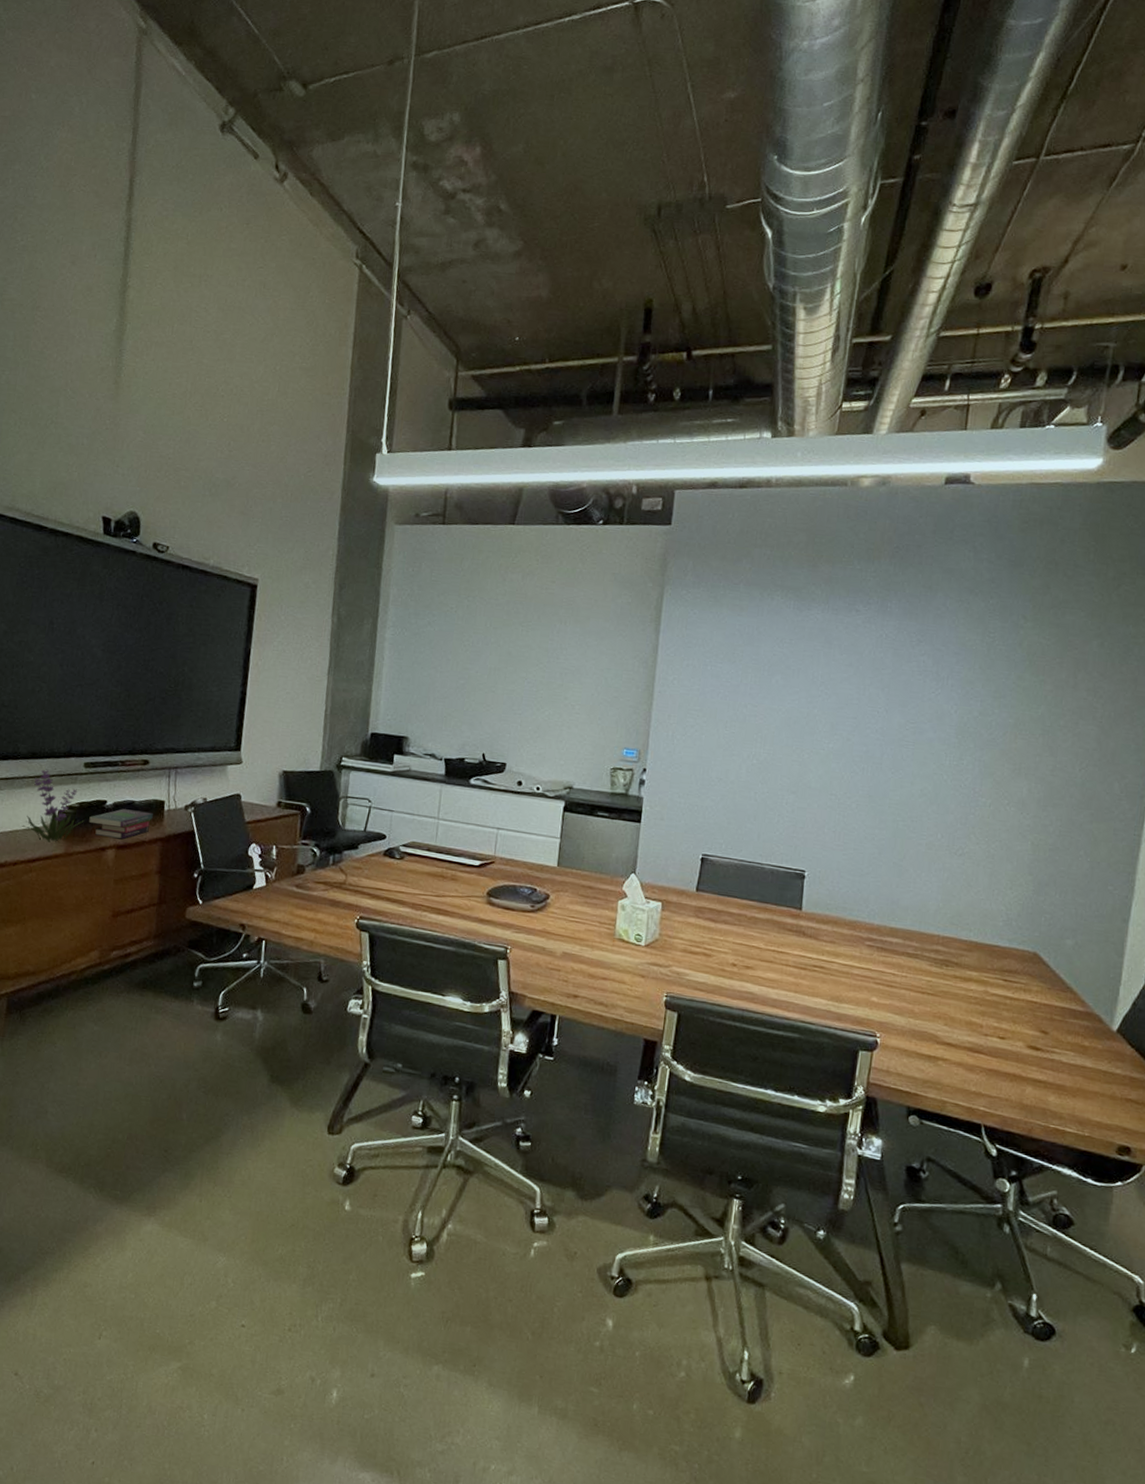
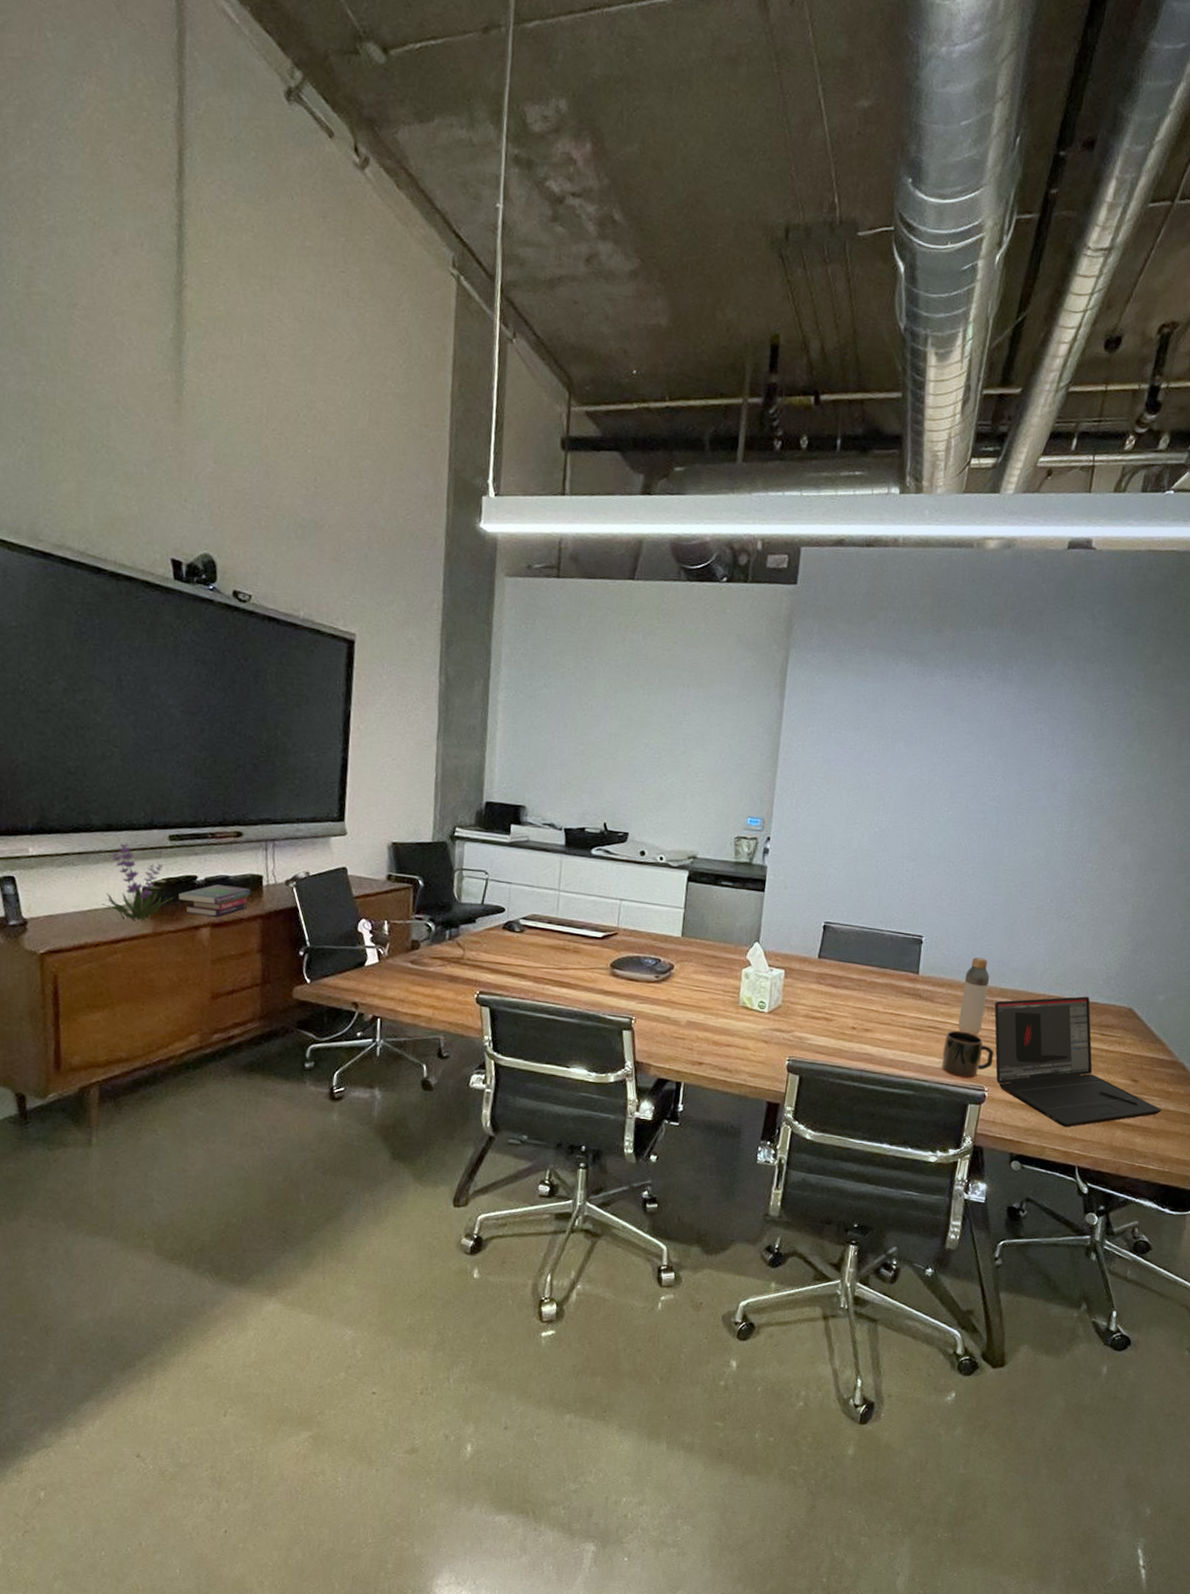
mug: none [828,970,886,1024] -> present [941,1030,994,1079]
bottle: none [845,894,879,977] -> present [958,957,990,1036]
laptop: none [884,938,1077,1081] -> present [994,996,1162,1128]

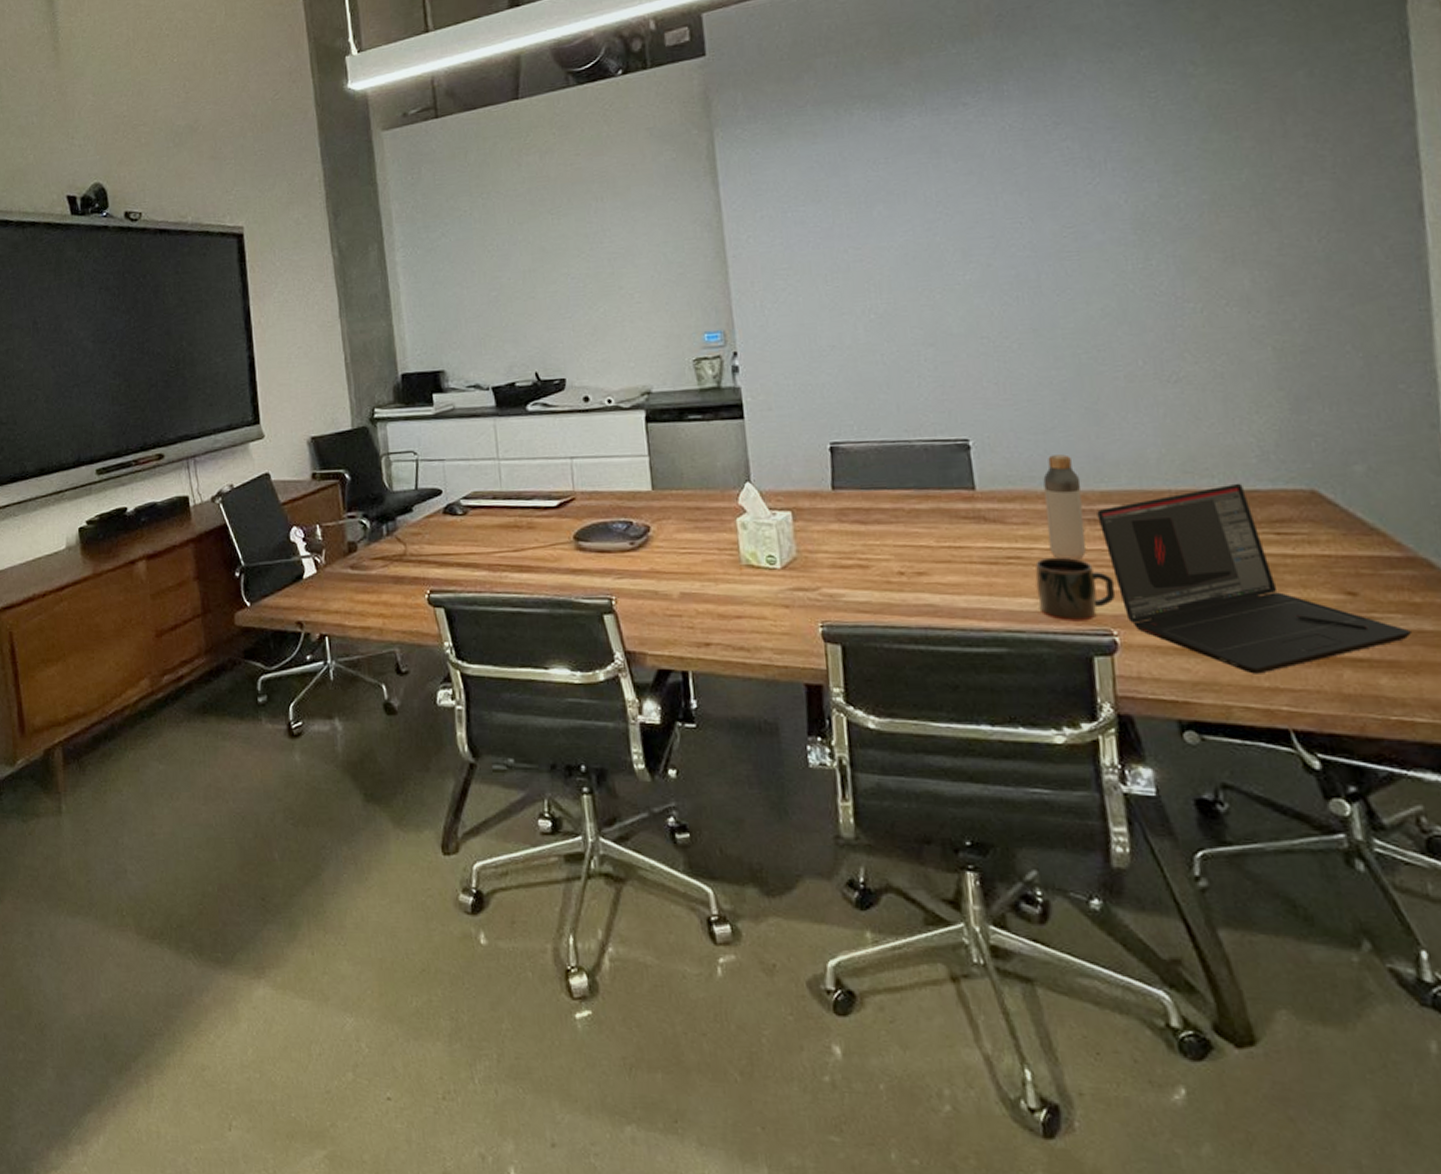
plant: present [102,843,173,922] -> none [44,485,107,565]
books: present [178,884,251,917] -> none [112,511,179,549]

